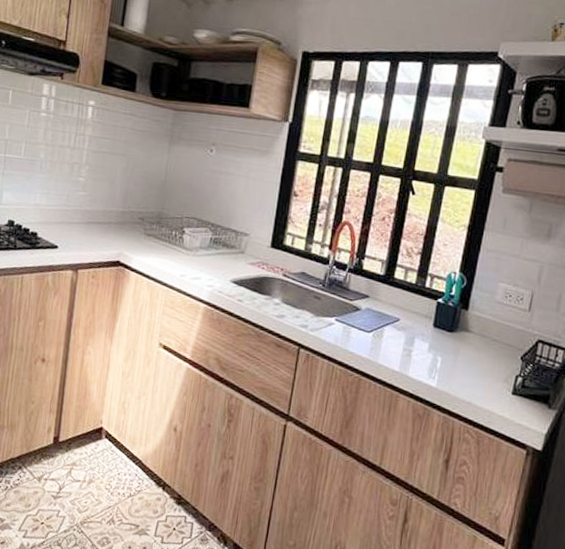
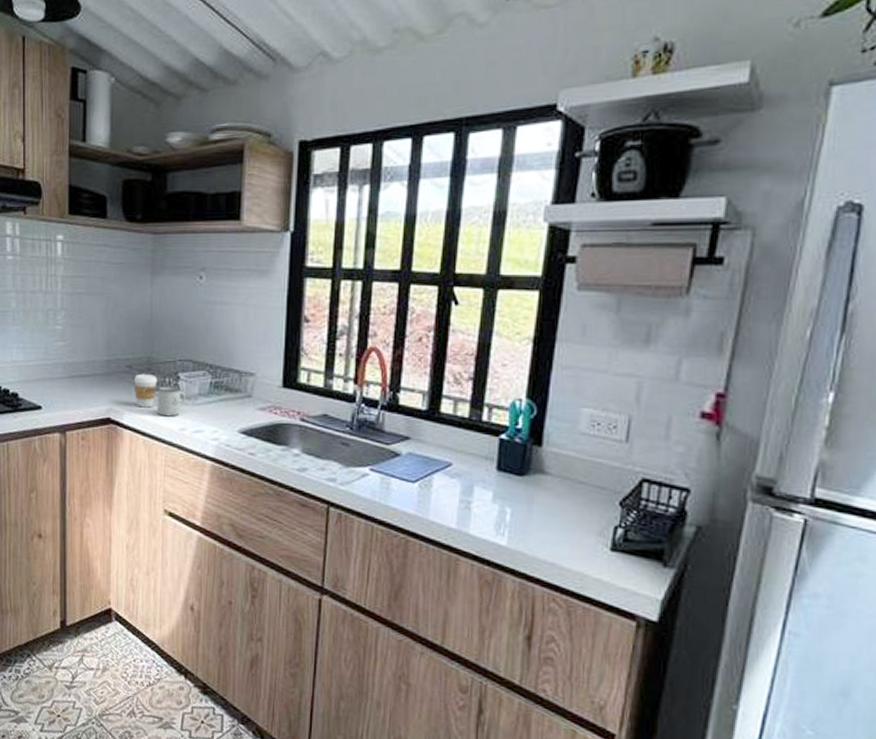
coffee cup: none [144,225,165,255] -> present [133,373,157,408]
mug: none [161,237,189,265] -> present [157,386,186,417]

